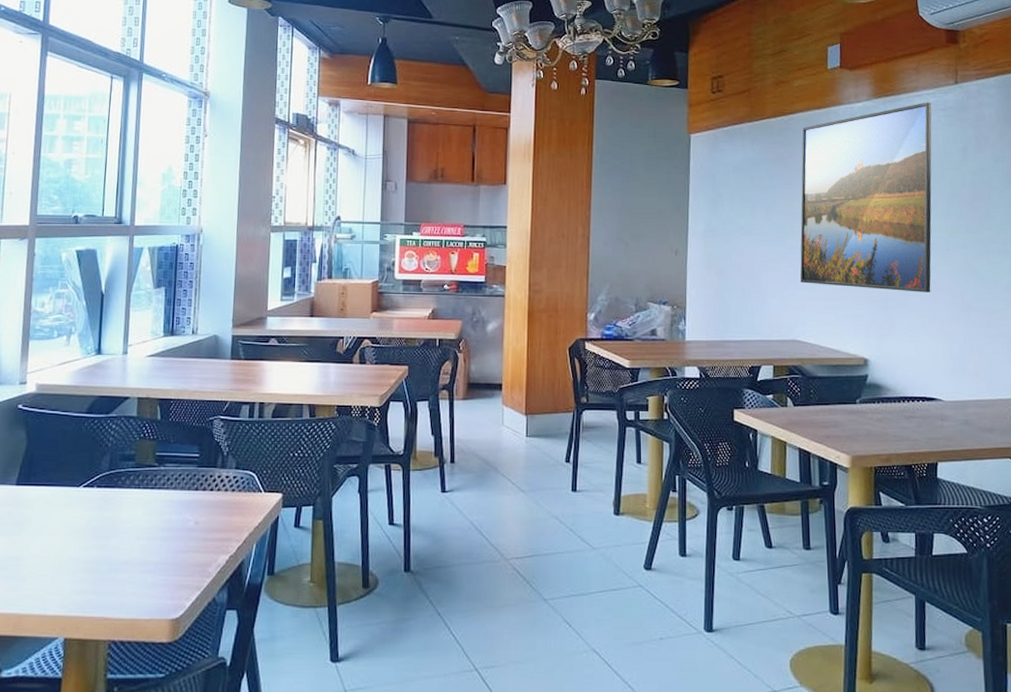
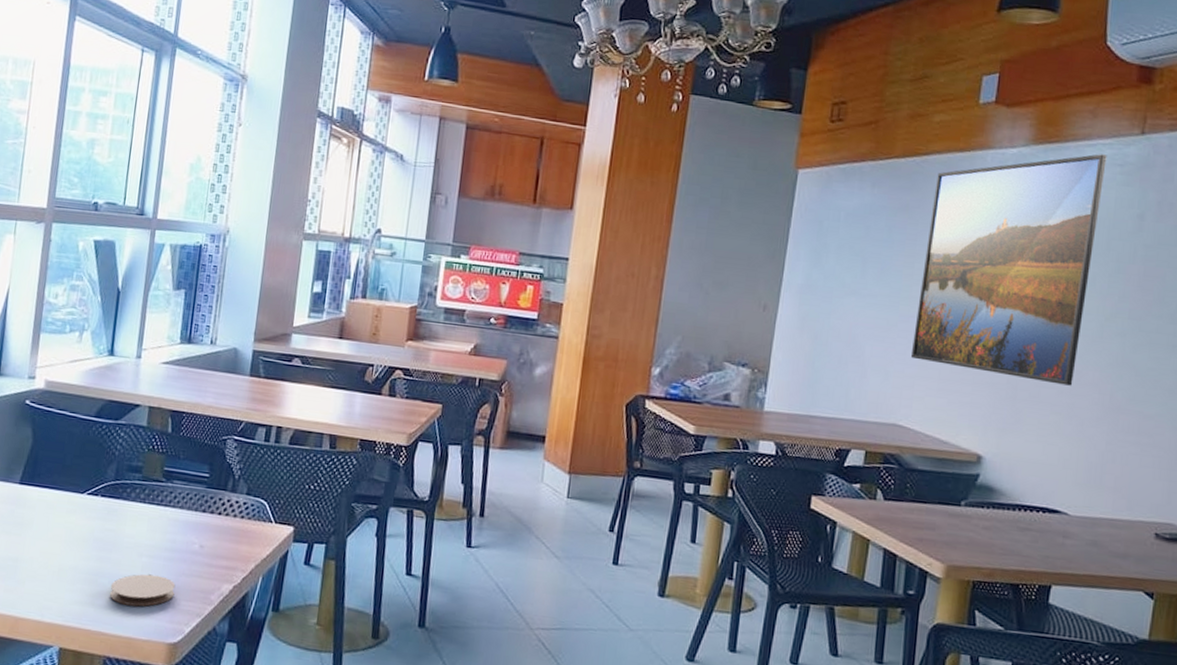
coaster: none [110,555,174,588] -> present [109,574,176,607]

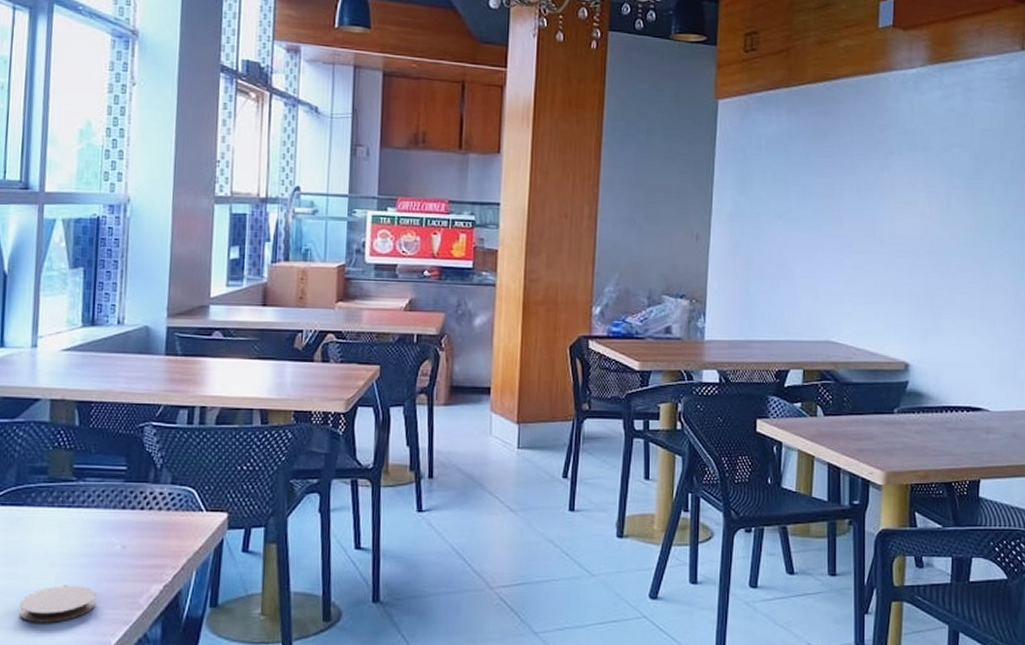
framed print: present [910,154,1107,386] -> none [837,70,994,289]

